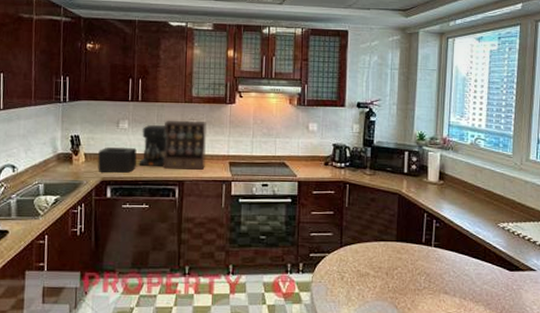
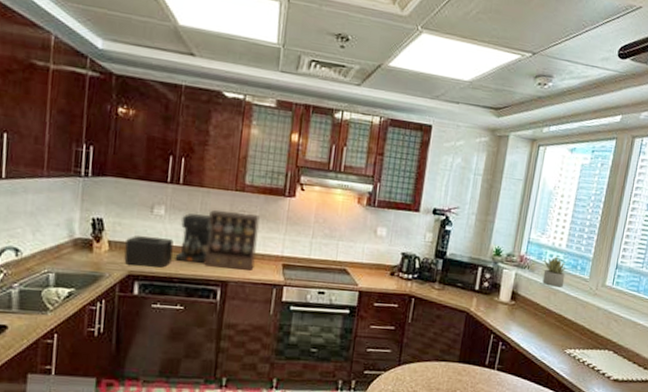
succulent plant: none [466,137,489,165] -> present [542,257,566,287]

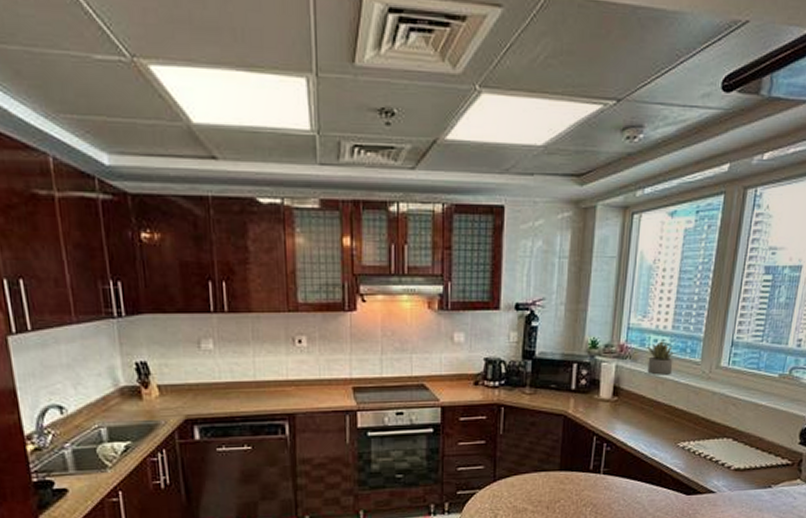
toaster: present [124,236,174,268] -> none [176,375,230,408]
coffee maker: present [176,214,212,264] -> none [234,344,270,399]
spice rack: present [204,210,260,271] -> none [263,336,321,400]

